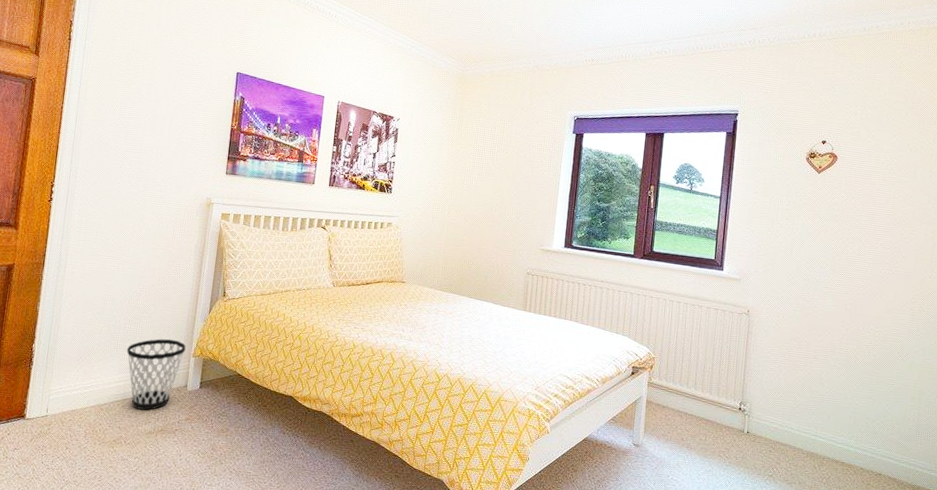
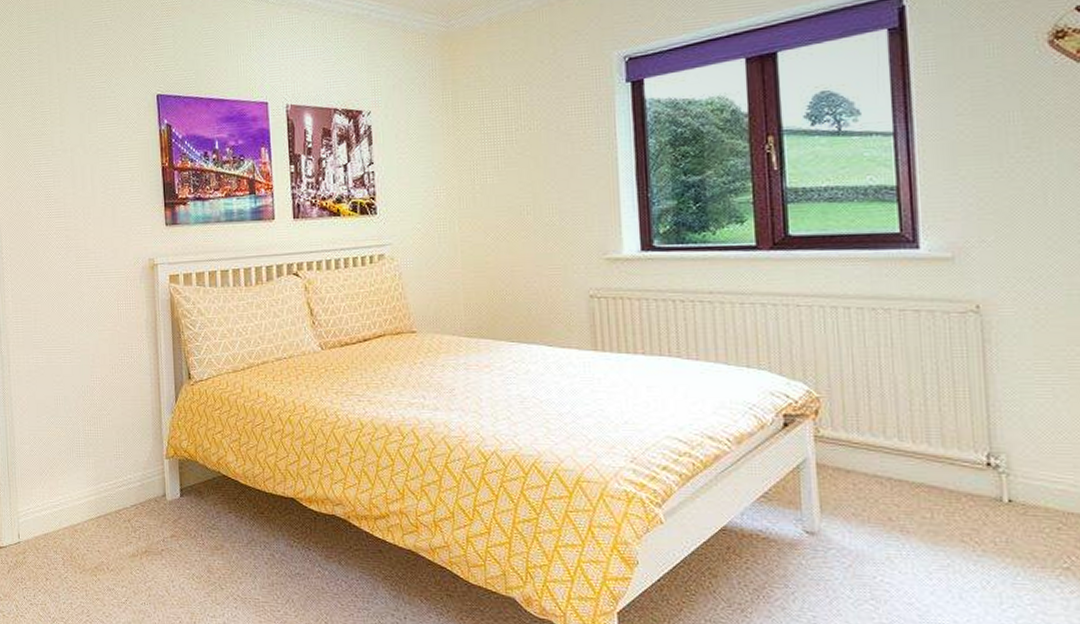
wastebasket: present [127,339,186,410] -> none [91,439,157,528]

